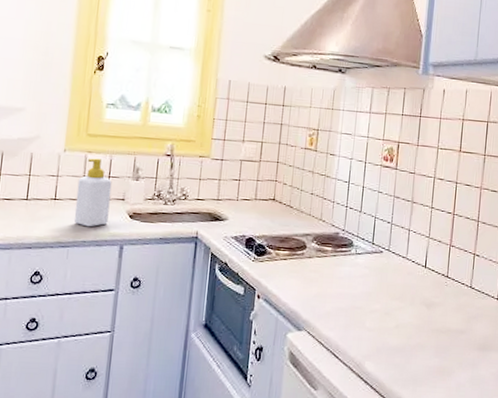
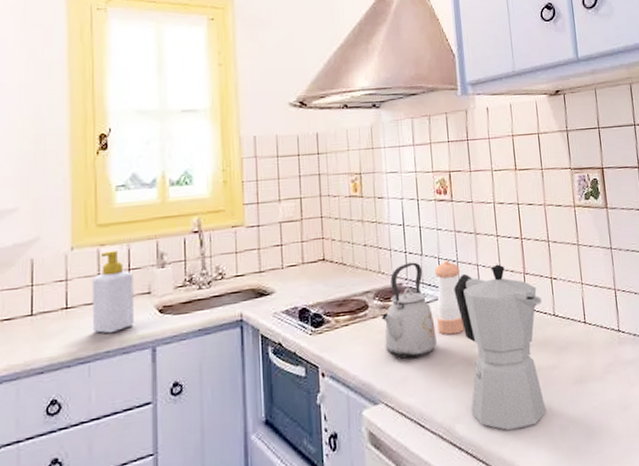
kettle: none [315,216,362,299] -> present [382,262,437,359]
pepper shaker: none [364,220,393,286] -> present [435,260,464,335]
moka pot: none [381,232,462,378] -> present [454,264,547,430]

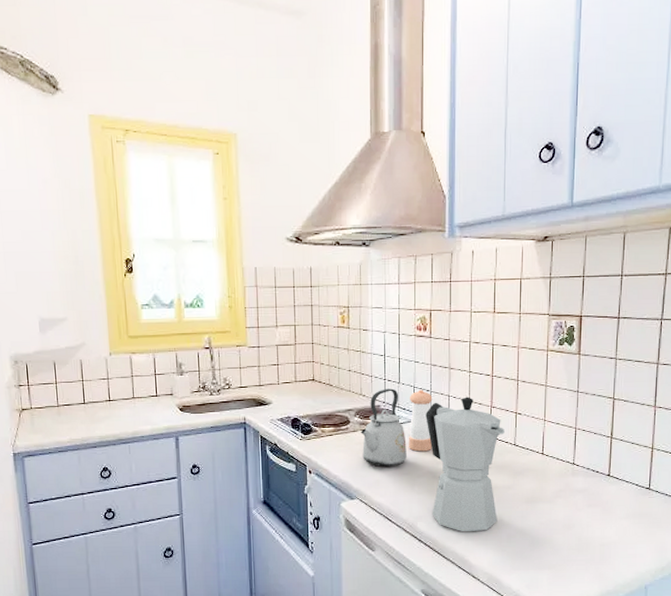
soap bottle: present [92,250,134,334] -> none [127,358,161,423]

